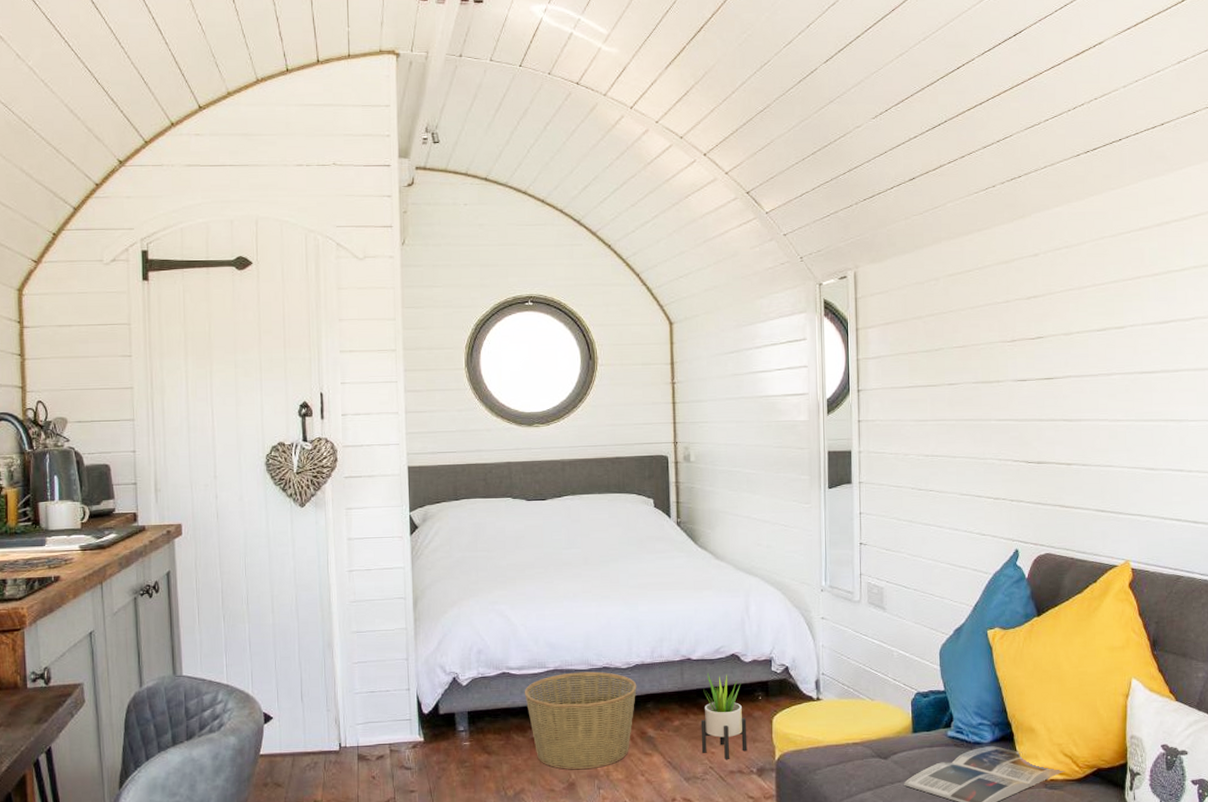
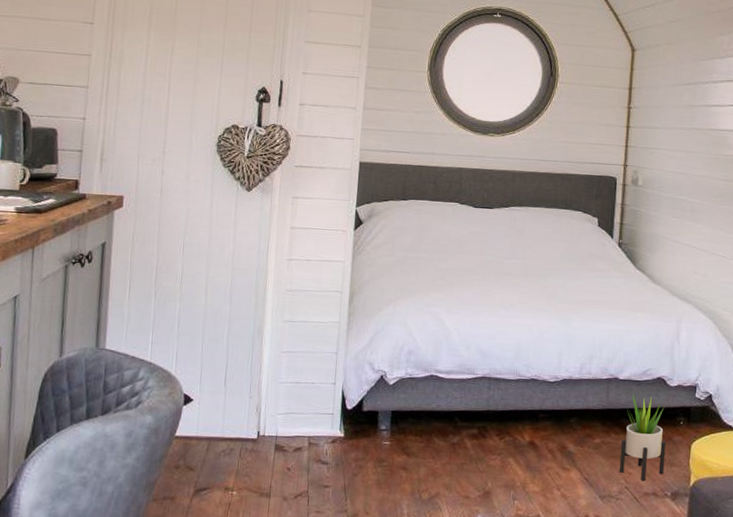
basket: present [525,671,637,770] -> none [450,381,563,479]

